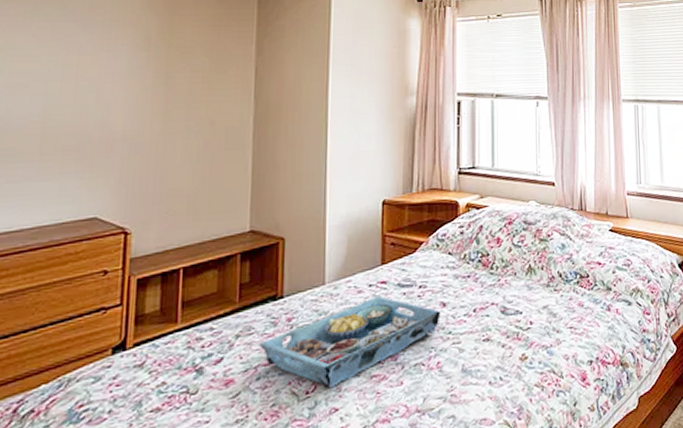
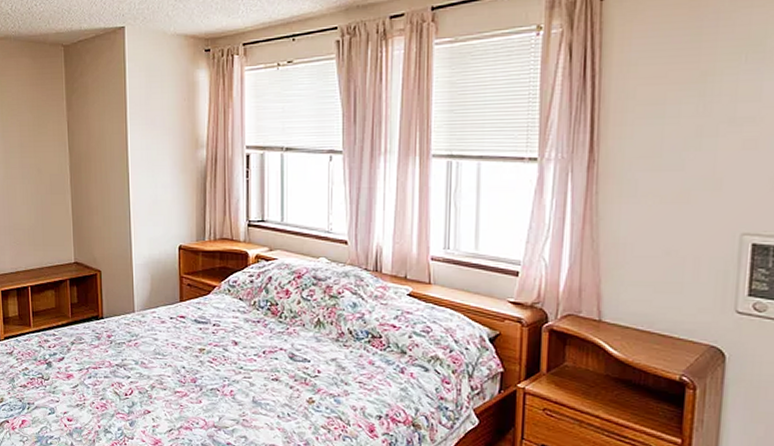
serving tray: present [259,296,441,389] -> none [88,328,233,395]

